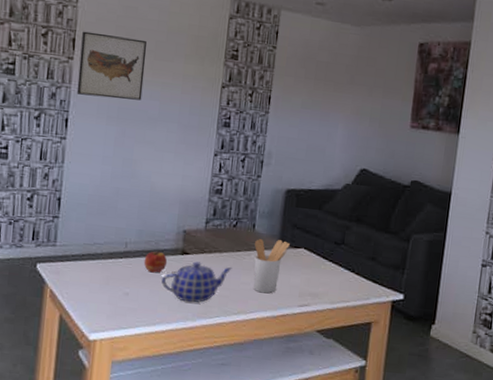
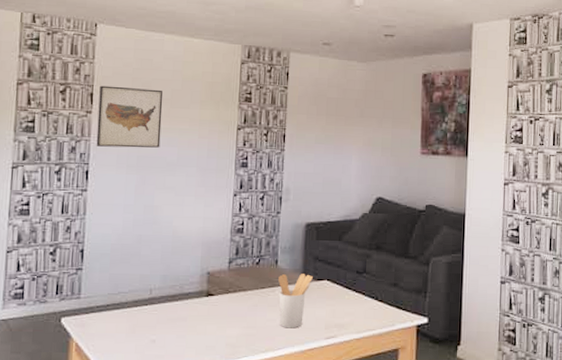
apple: present [143,250,168,273] -> none [169,294,193,317]
teapot: present [161,261,232,303] -> none [187,302,257,344]

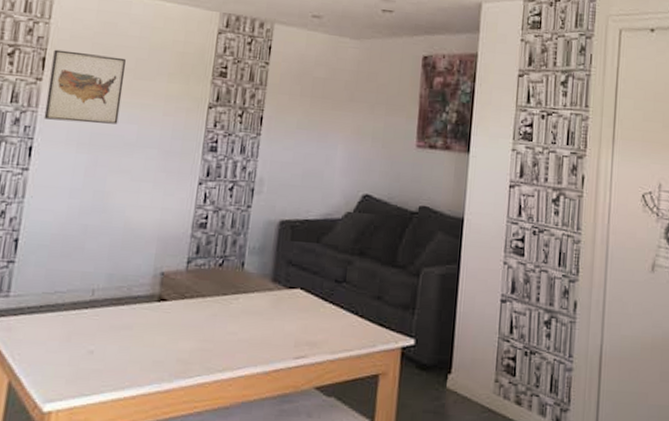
utensil holder: present [278,274,313,329] -> none [241,279,284,345]

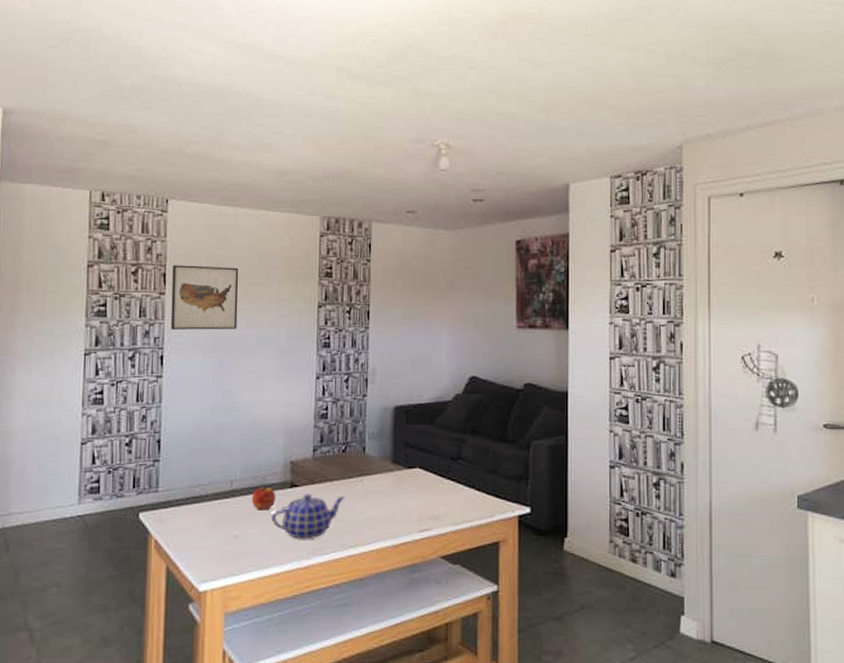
apple: none [113,297,142,325] -> present [251,485,276,511]
teapot: none [132,309,217,360] -> present [270,494,345,539]

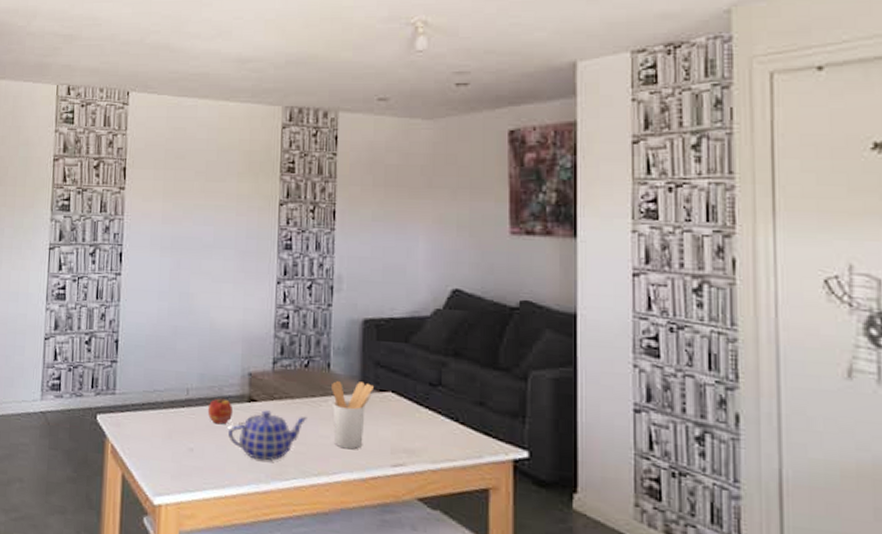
wall art: present [170,265,239,330] -> none [129,159,197,228]
utensil holder: none [367,461,404,521] -> present [332,381,374,450]

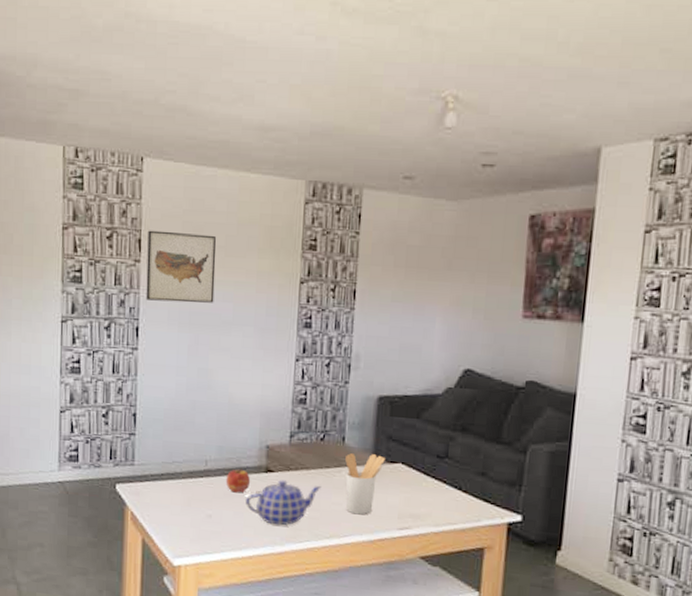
wall art: none [129,159,197,228] -> present [146,230,217,303]

